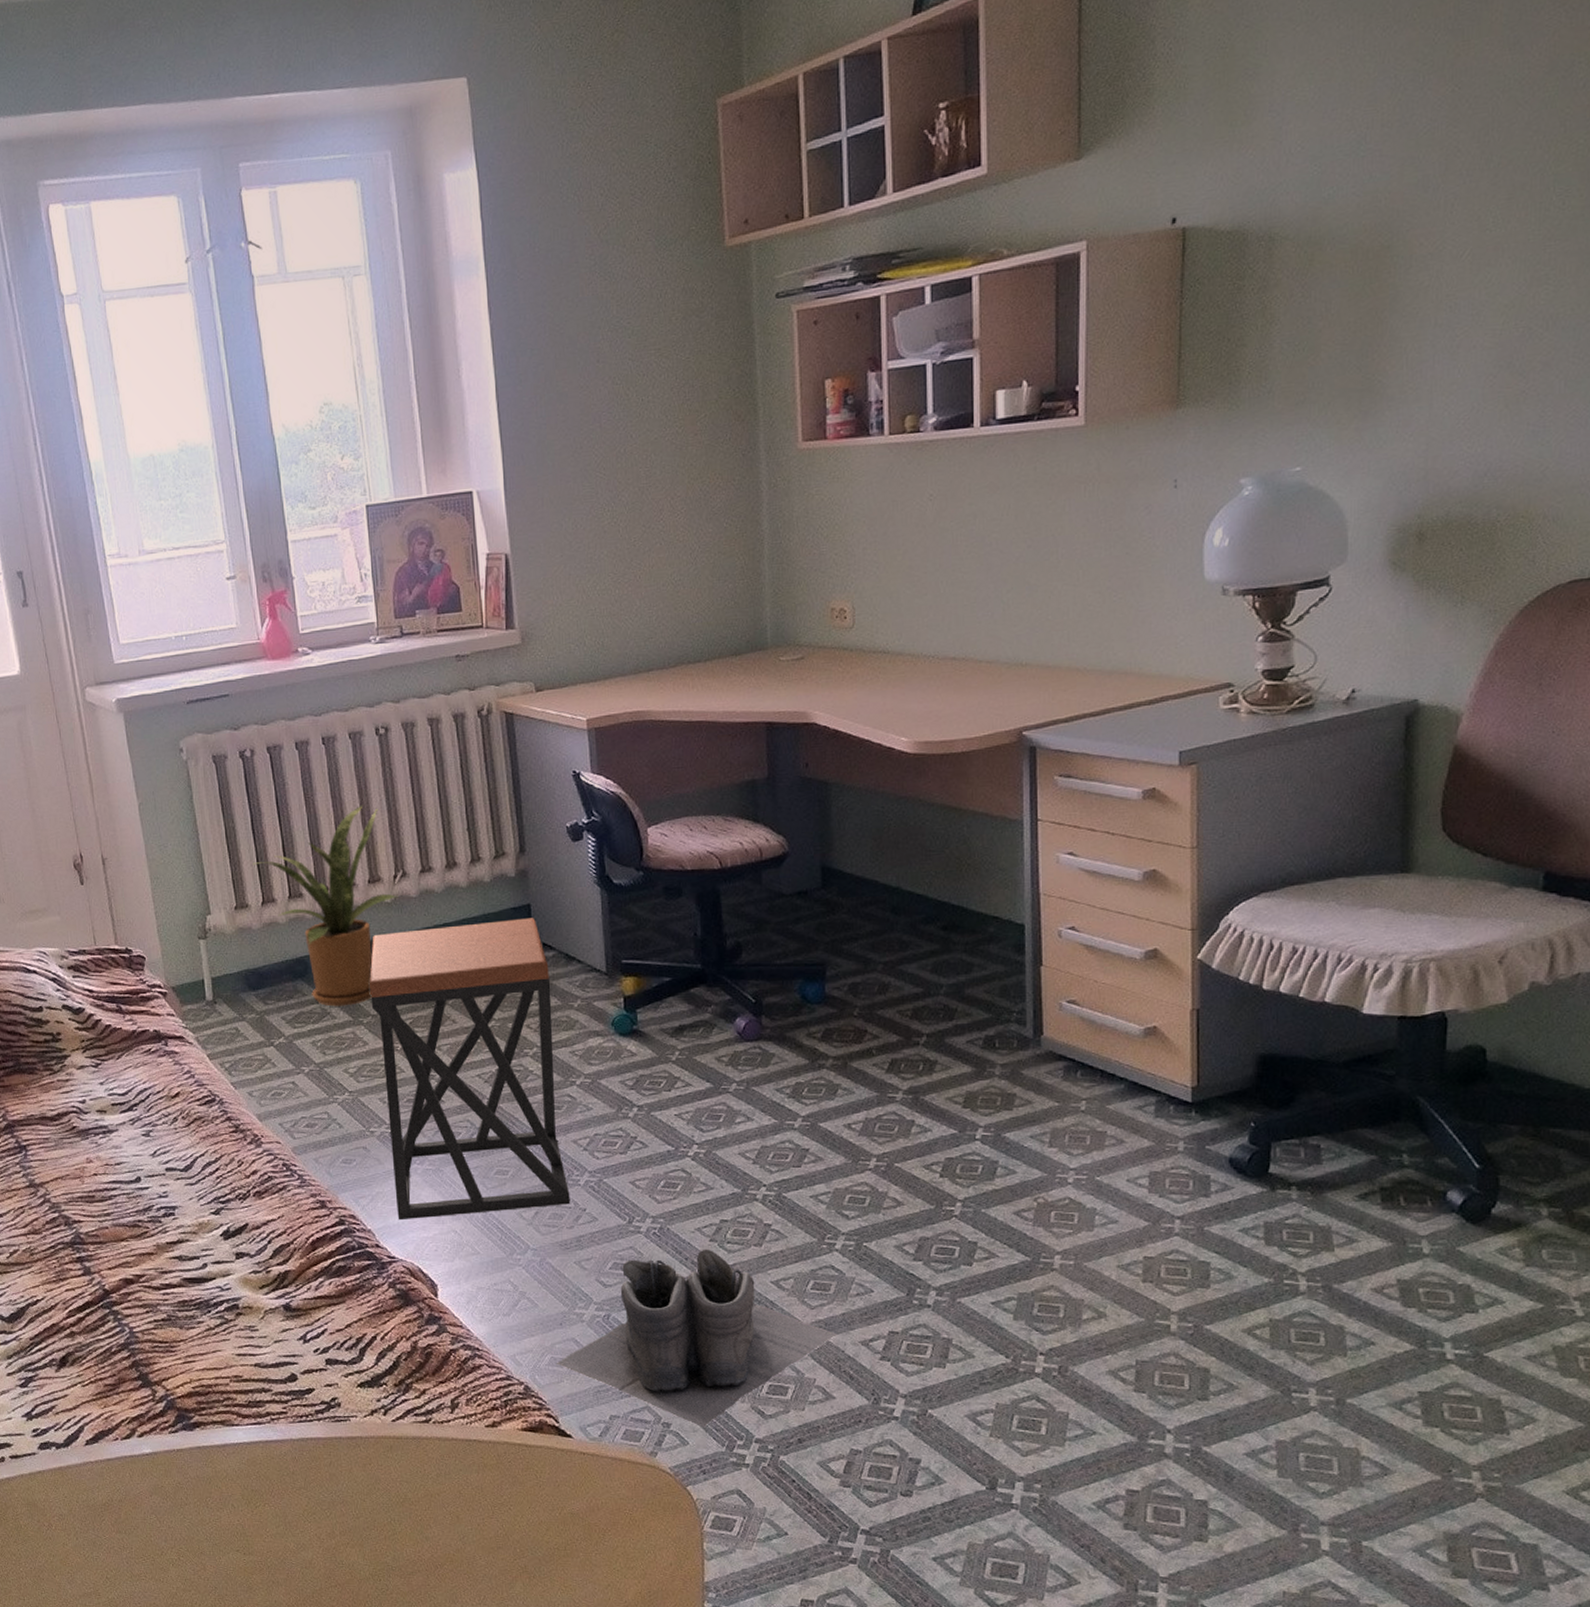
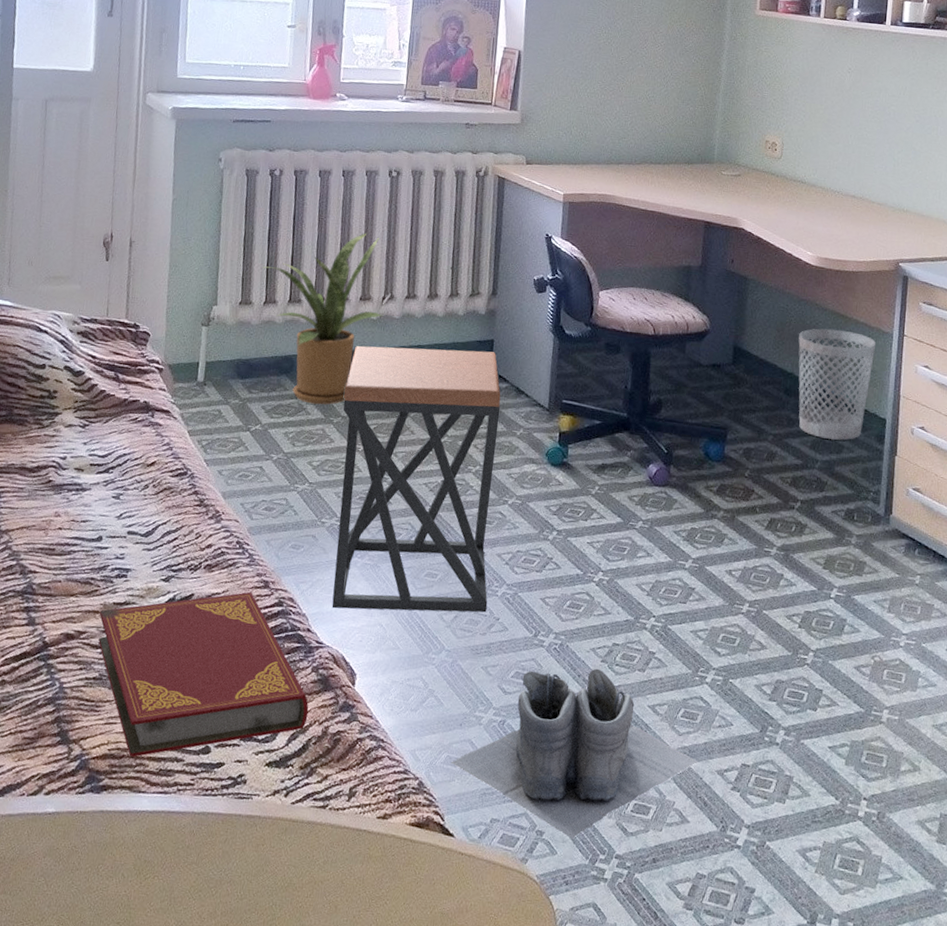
hardback book: none [154,1214,393,1392] -> present [97,591,309,757]
wastebasket: none [902,826,1003,958] -> present [798,328,877,440]

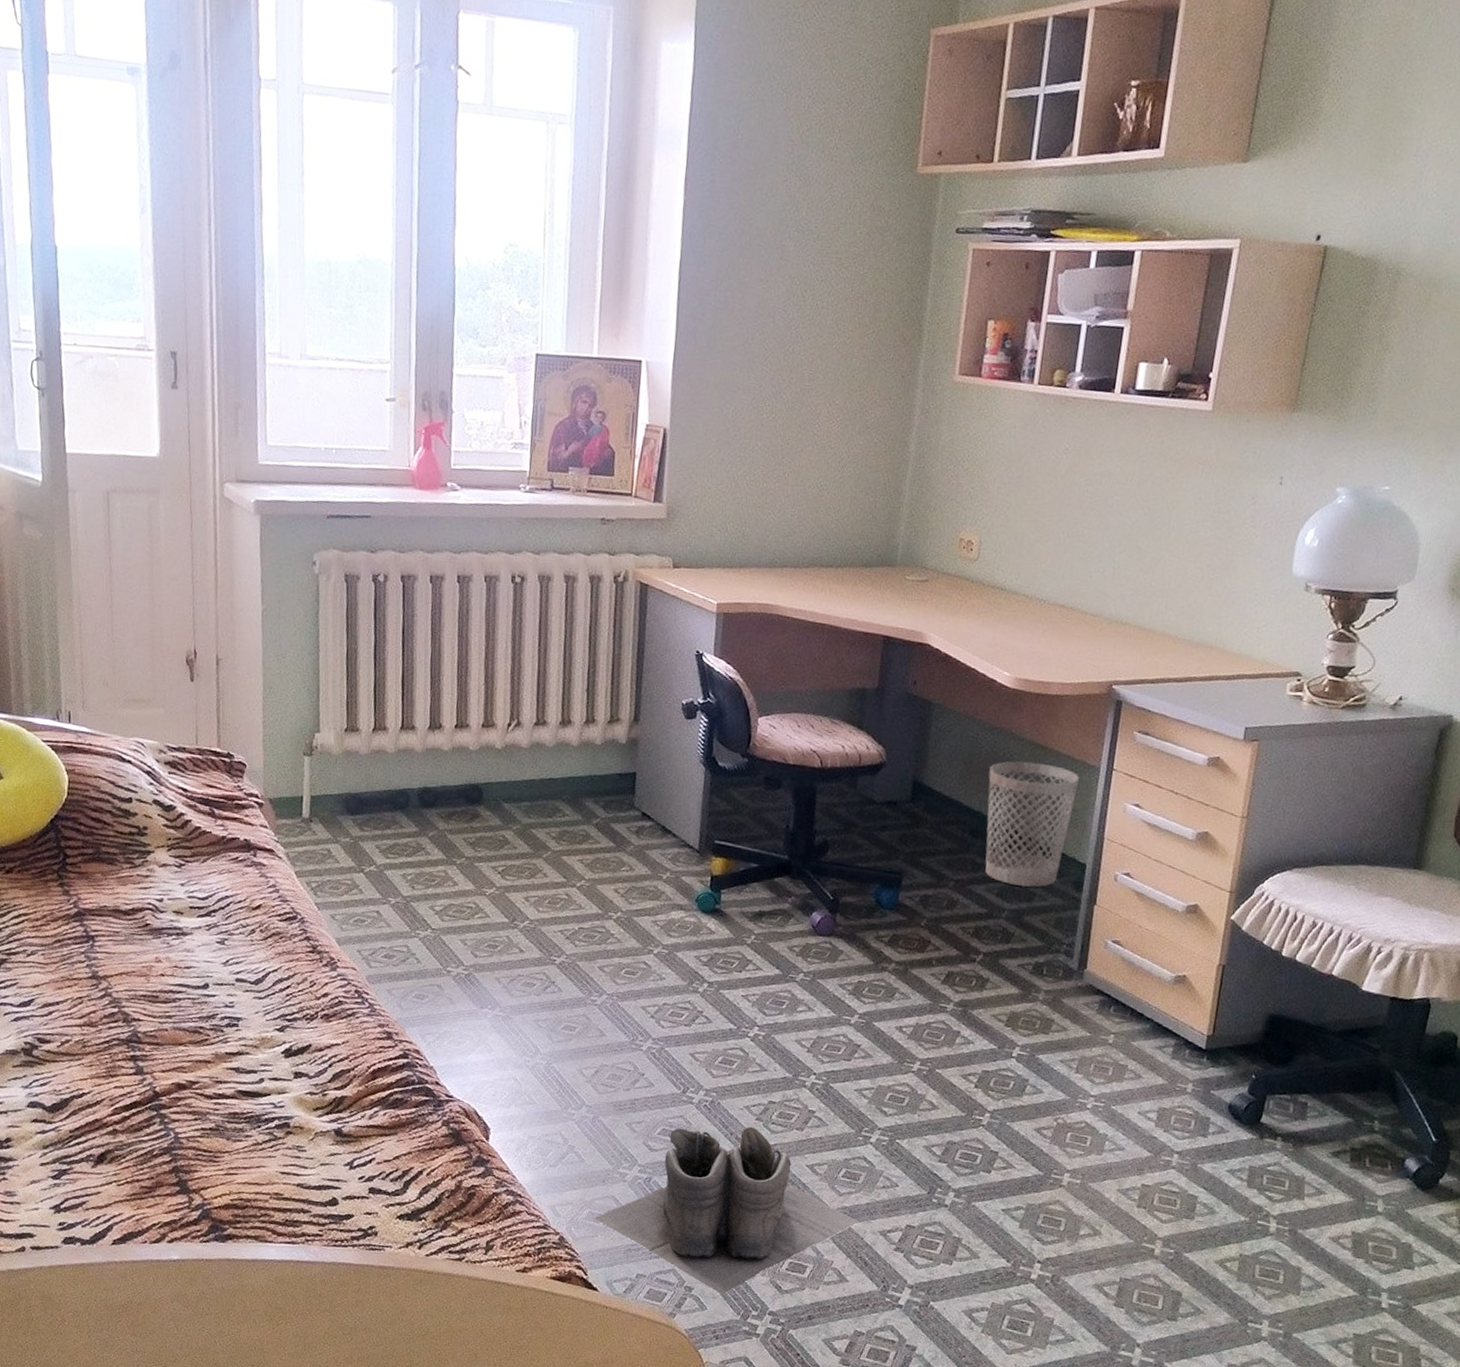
hardback book: present [97,591,309,757] -> none [211,1043,441,1208]
house plant: present [263,232,384,405] -> none [370,648,510,844]
stool: present [331,345,501,613] -> none [461,778,645,1068]

